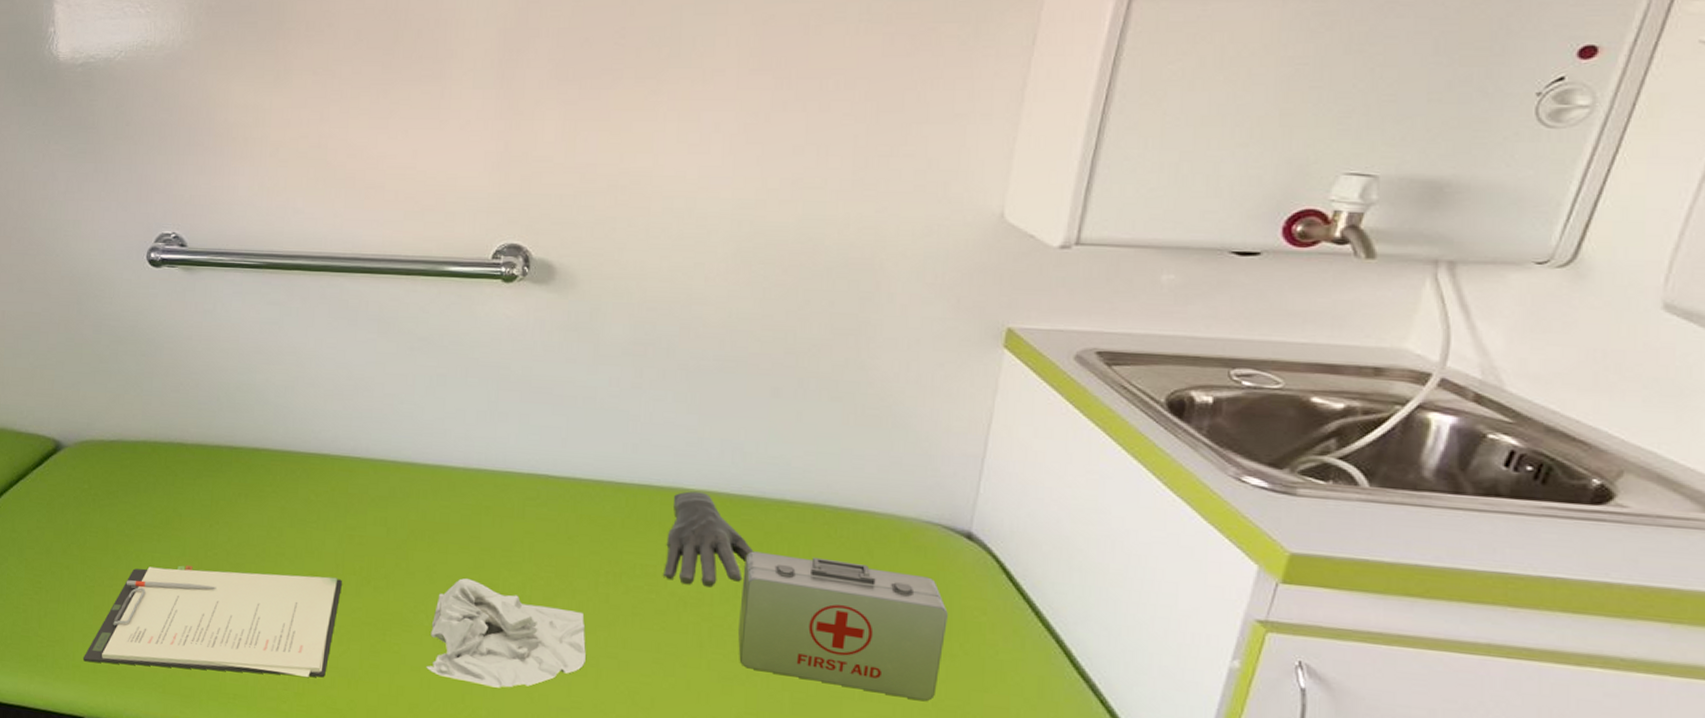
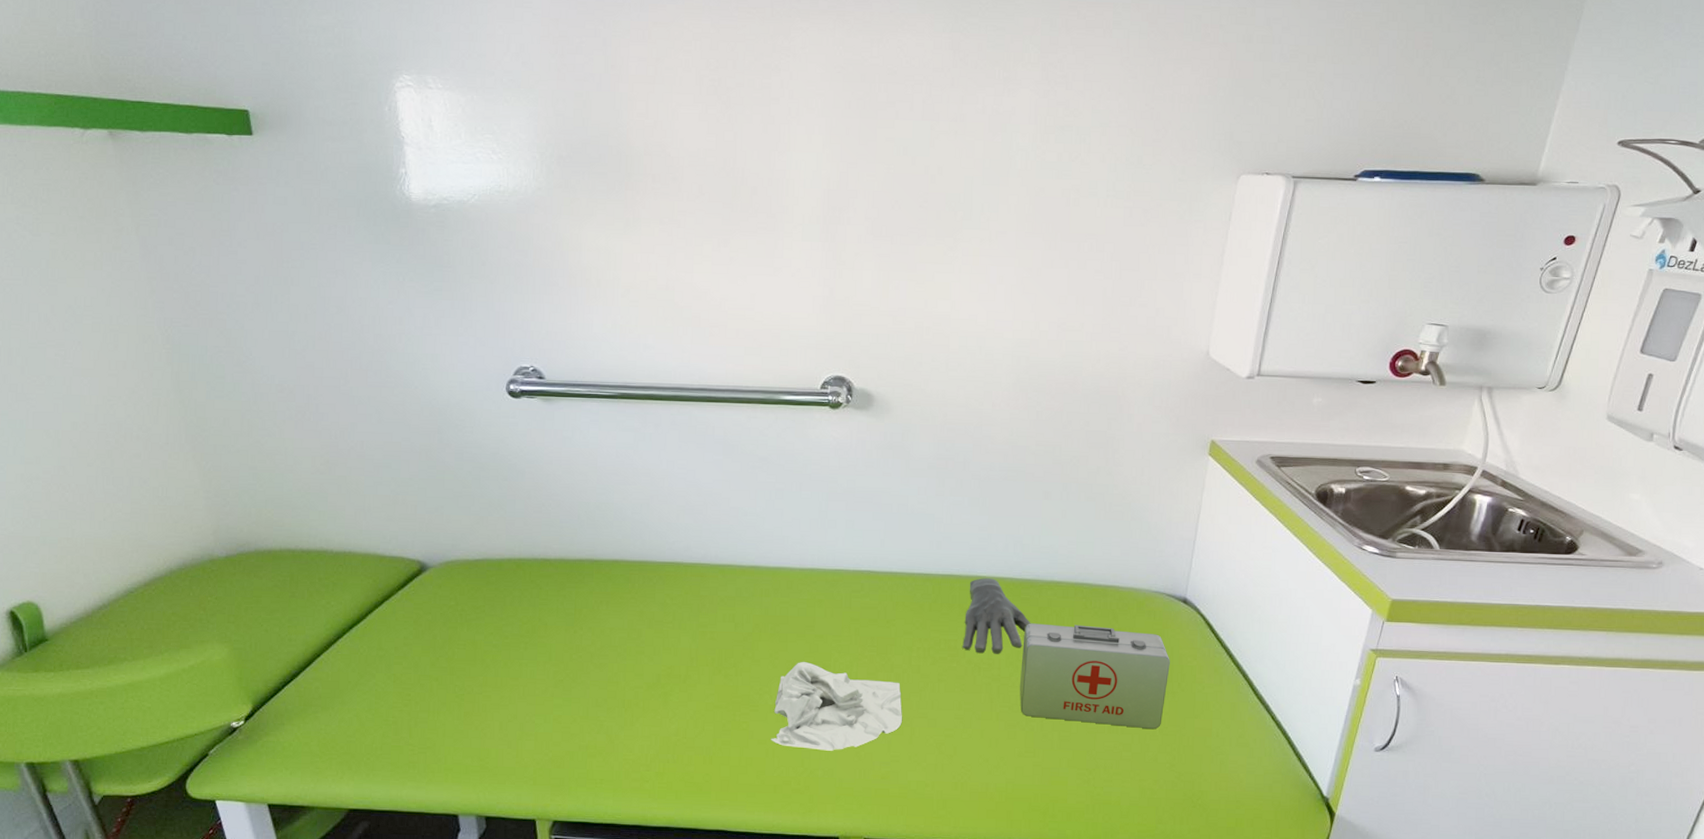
clipboard: present [83,564,342,678] -> none [455,668,696,764]

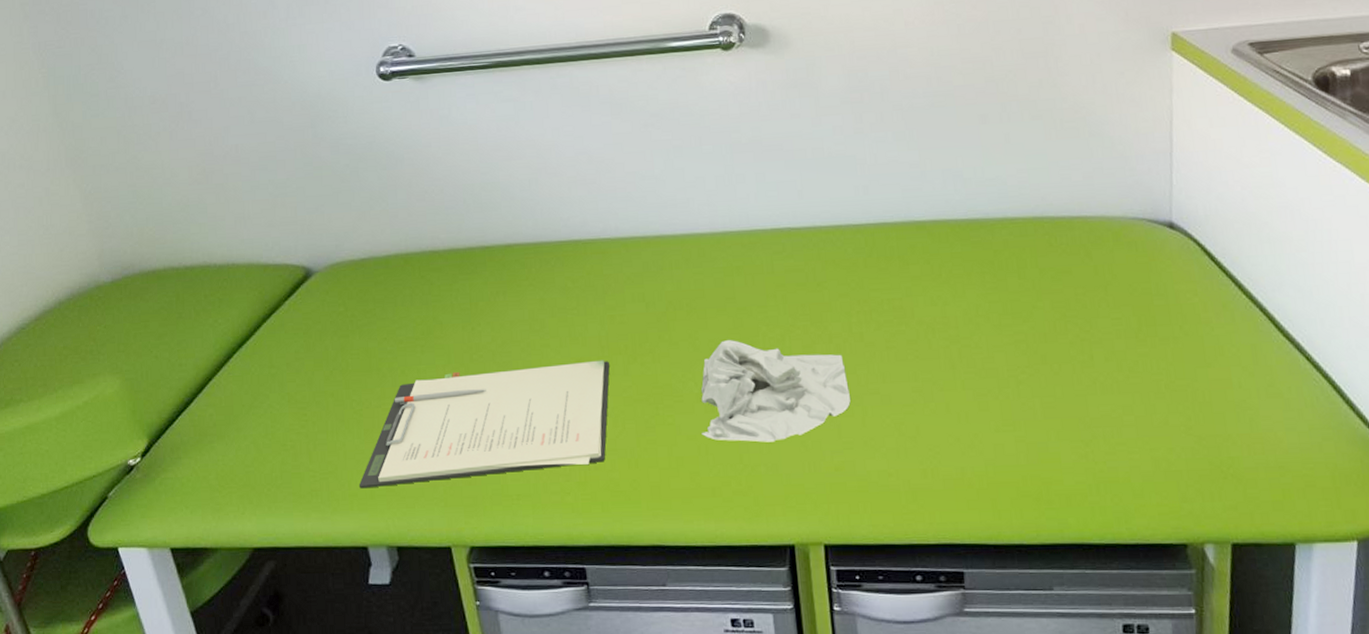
clipboard: none [455,668,696,764] -> present [359,360,610,489]
glove: present [962,578,1031,654] -> none [907,222,987,312]
first-aid kit: present [1019,623,1170,730] -> none [980,266,1167,386]

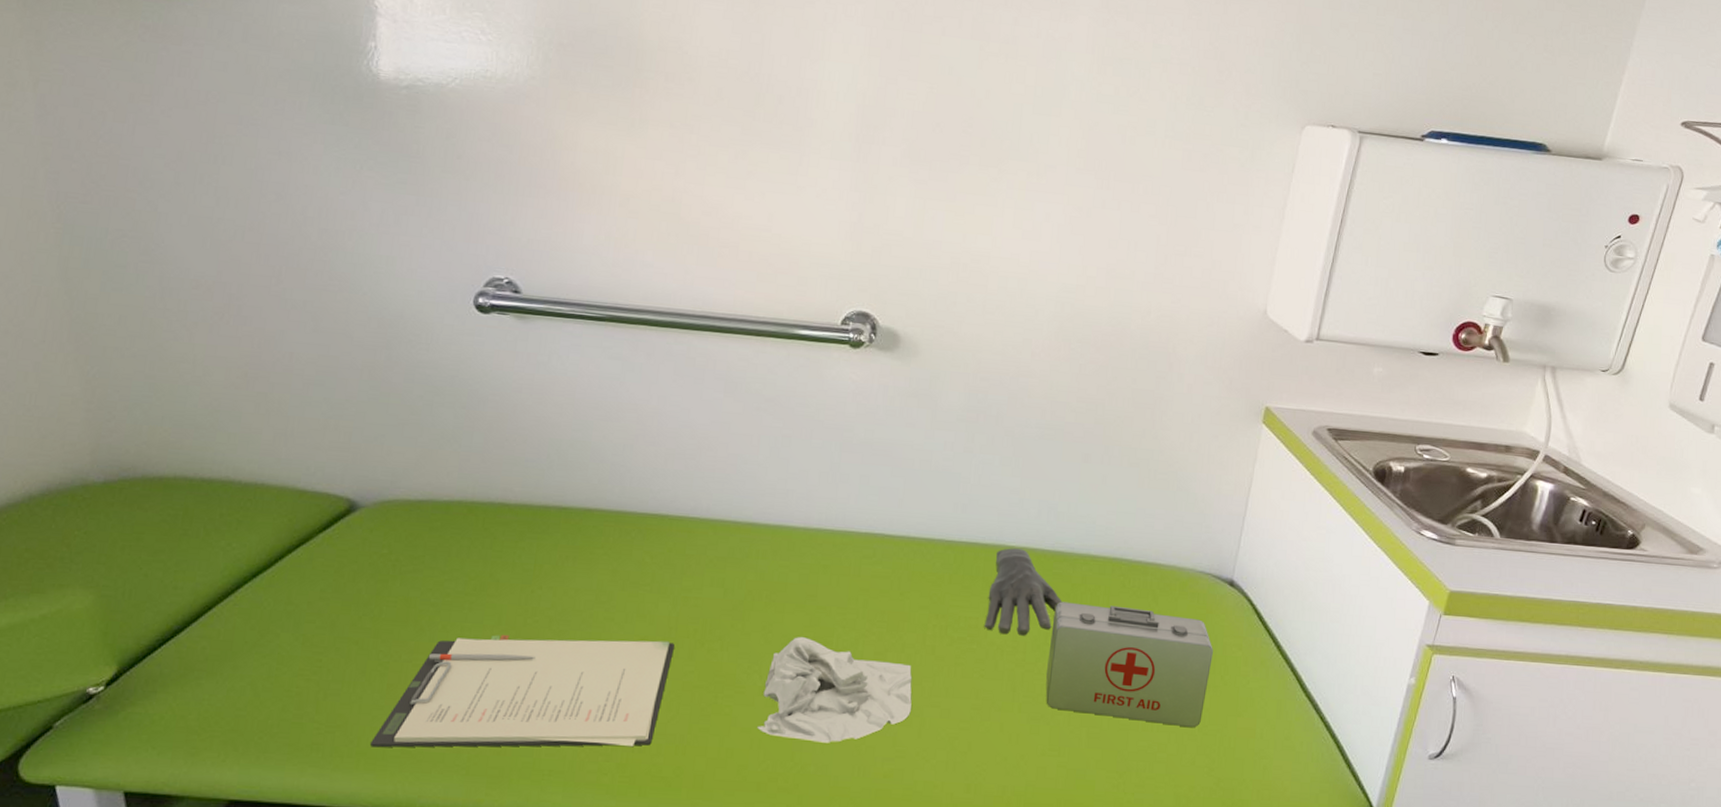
glove: none [907,222,987,312] -> present [984,548,1063,636]
first-aid kit: none [980,266,1167,386] -> present [1045,601,1213,728]

